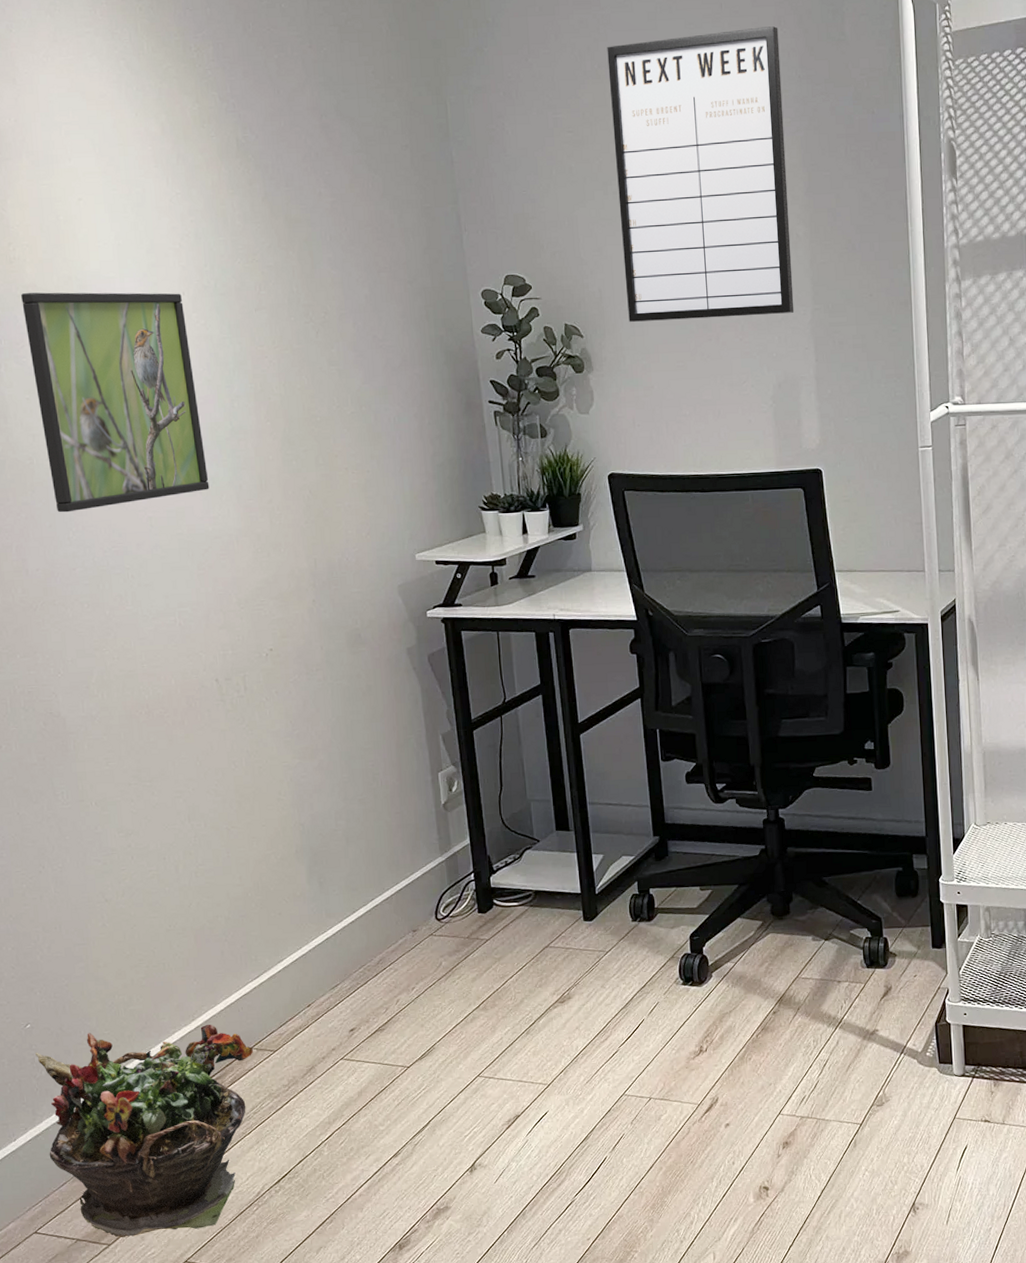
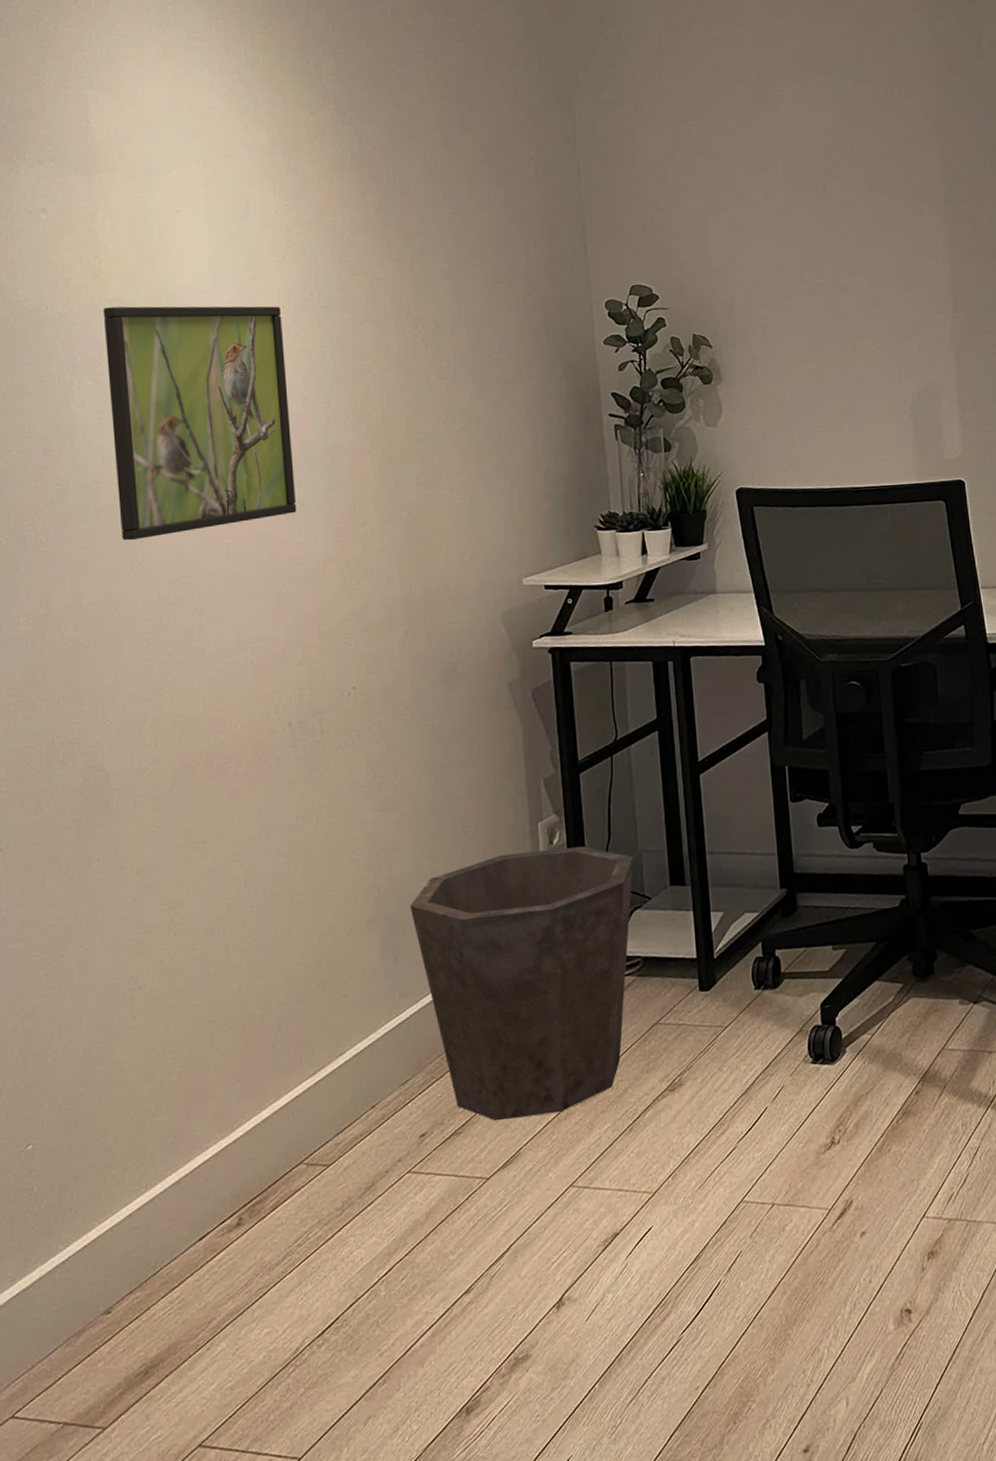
potted plant: present [35,1024,253,1238] -> none [35,1135,302,1419]
waste bin: none [331,794,524,1021] -> present [410,846,634,1121]
writing board: present [607,26,794,322] -> none [742,44,934,332]

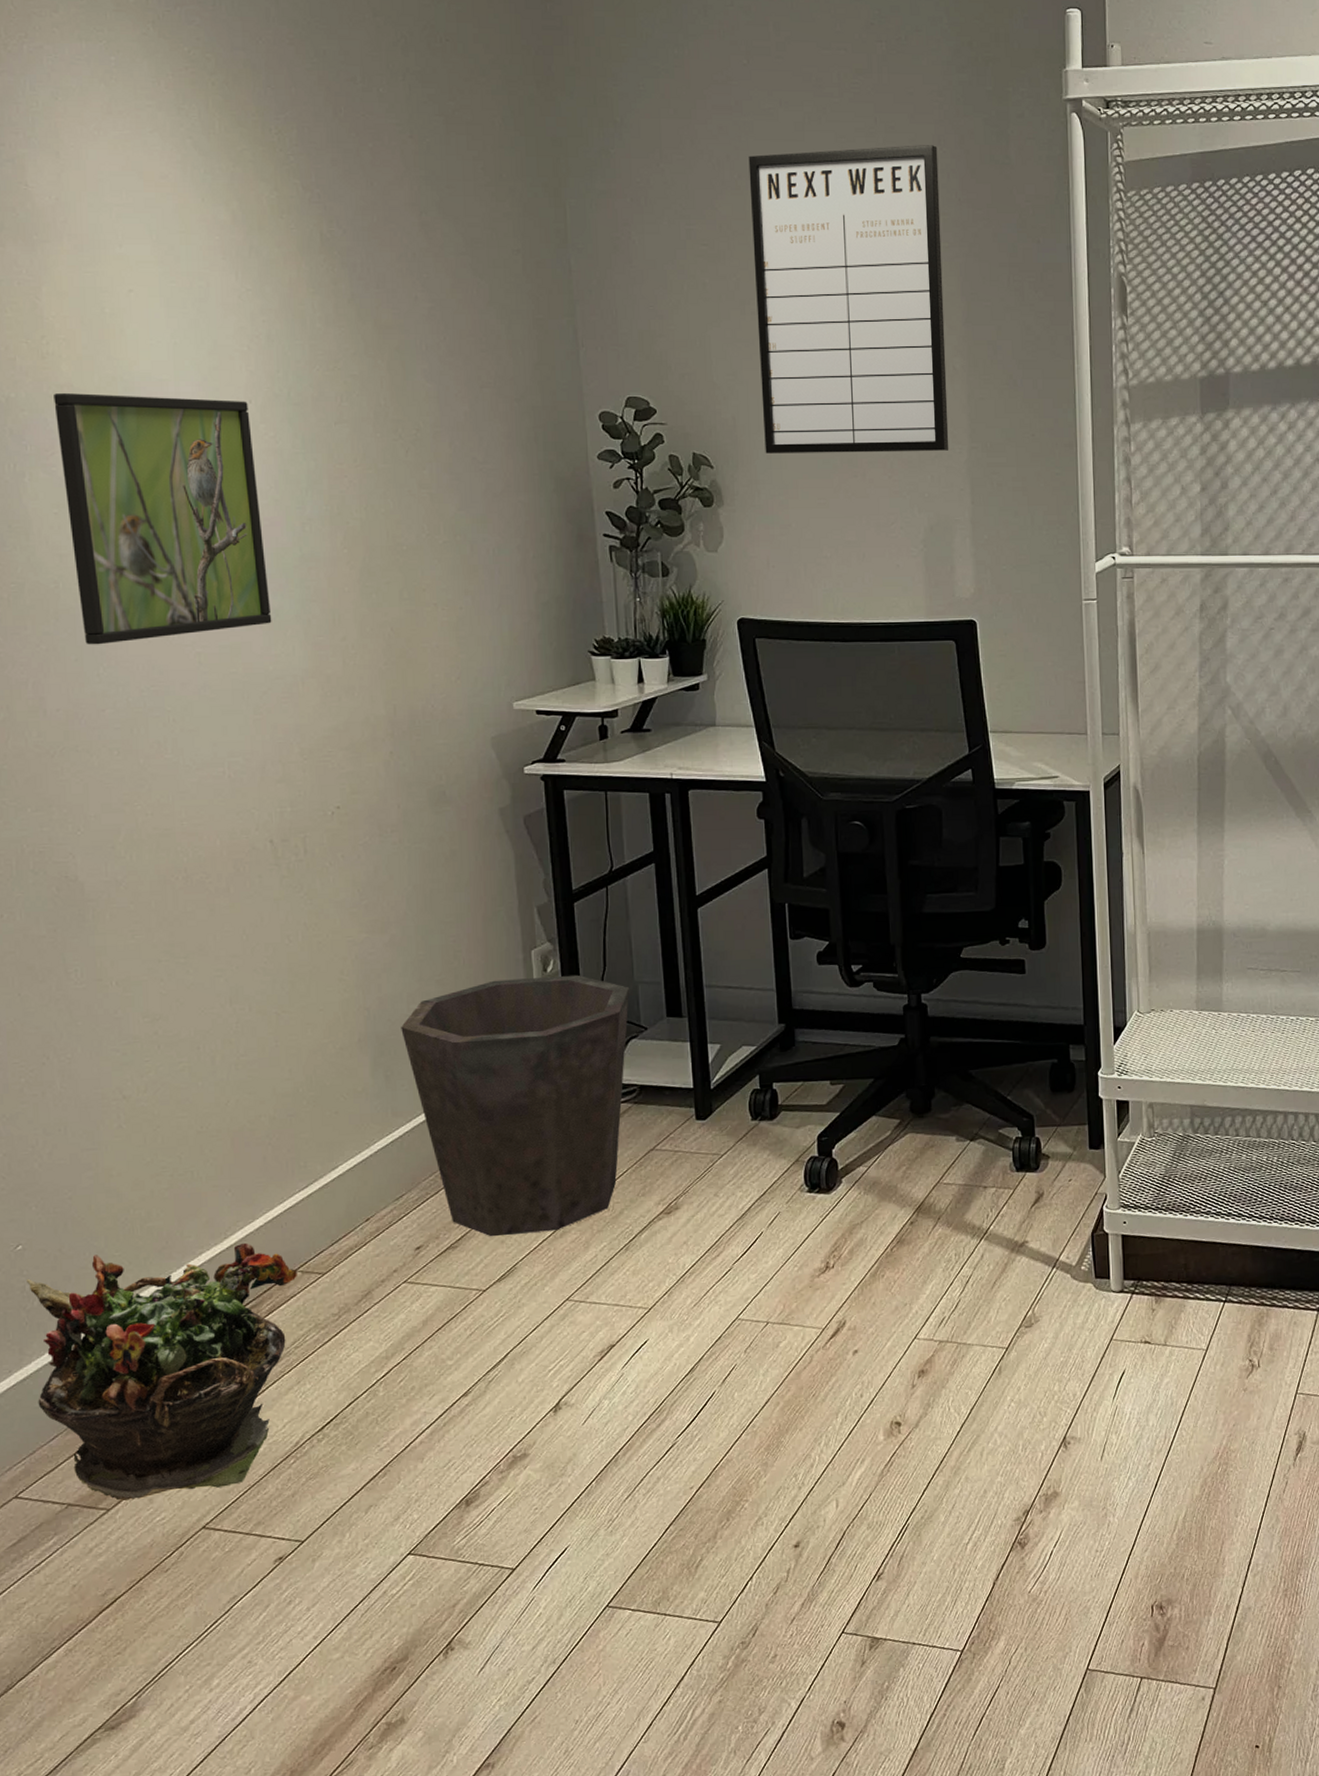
potted plant: none [35,1135,302,1419] -> present [27,1242,297,1502]
writing board: none [742,44,934,332] -> present [748,145,949,453]

